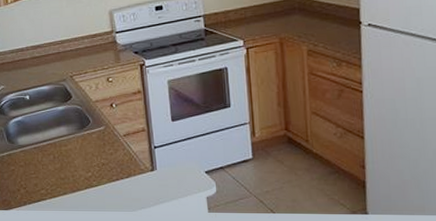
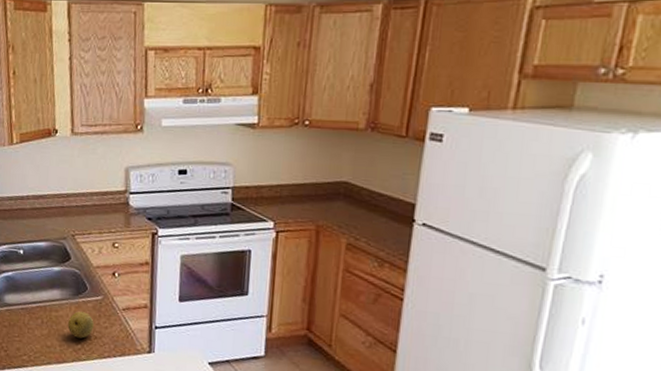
fruit: none [77,143,100,167] -> present [67,311,94,339]

